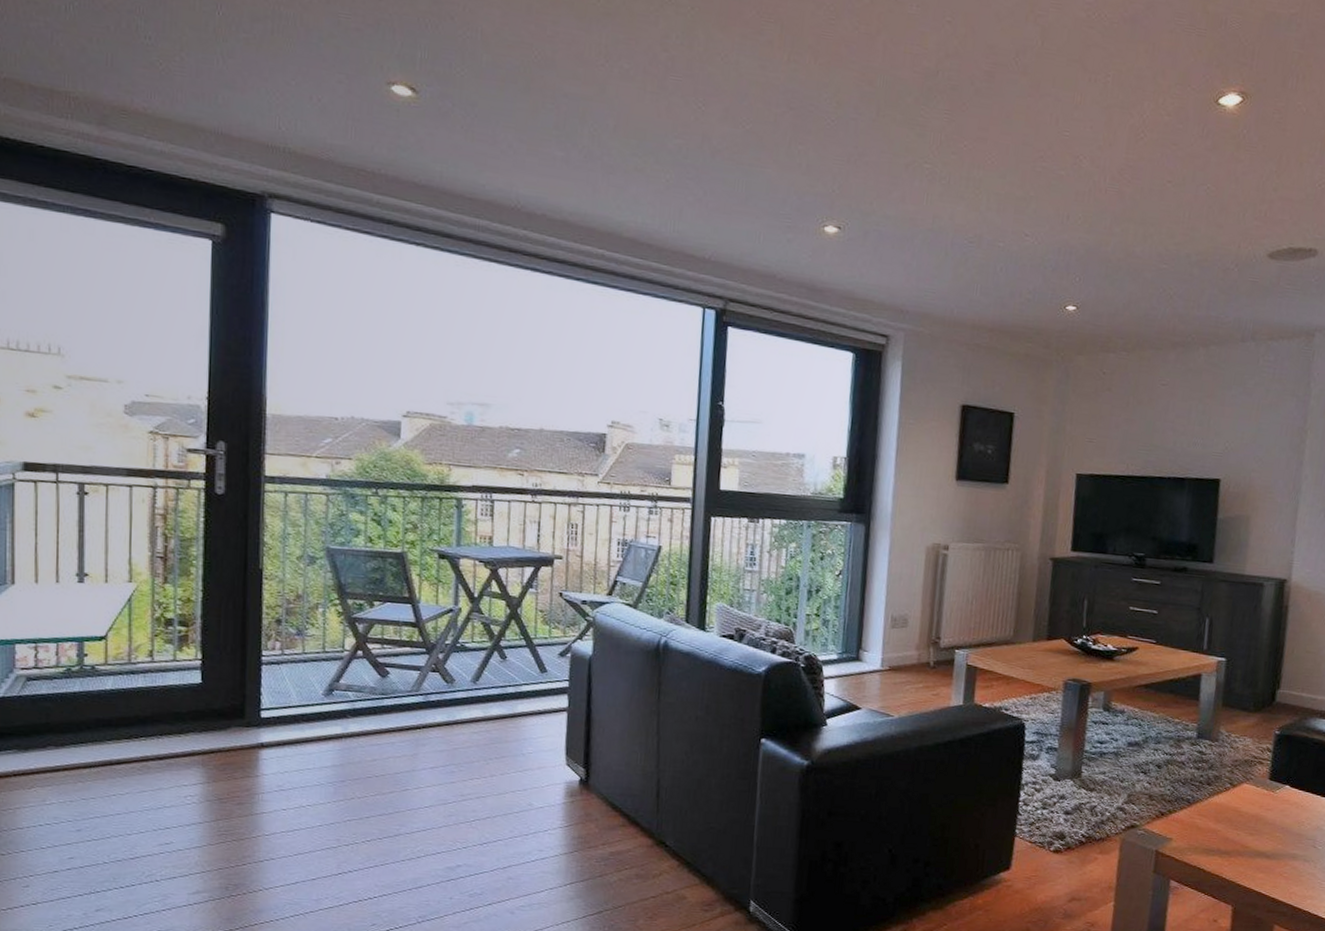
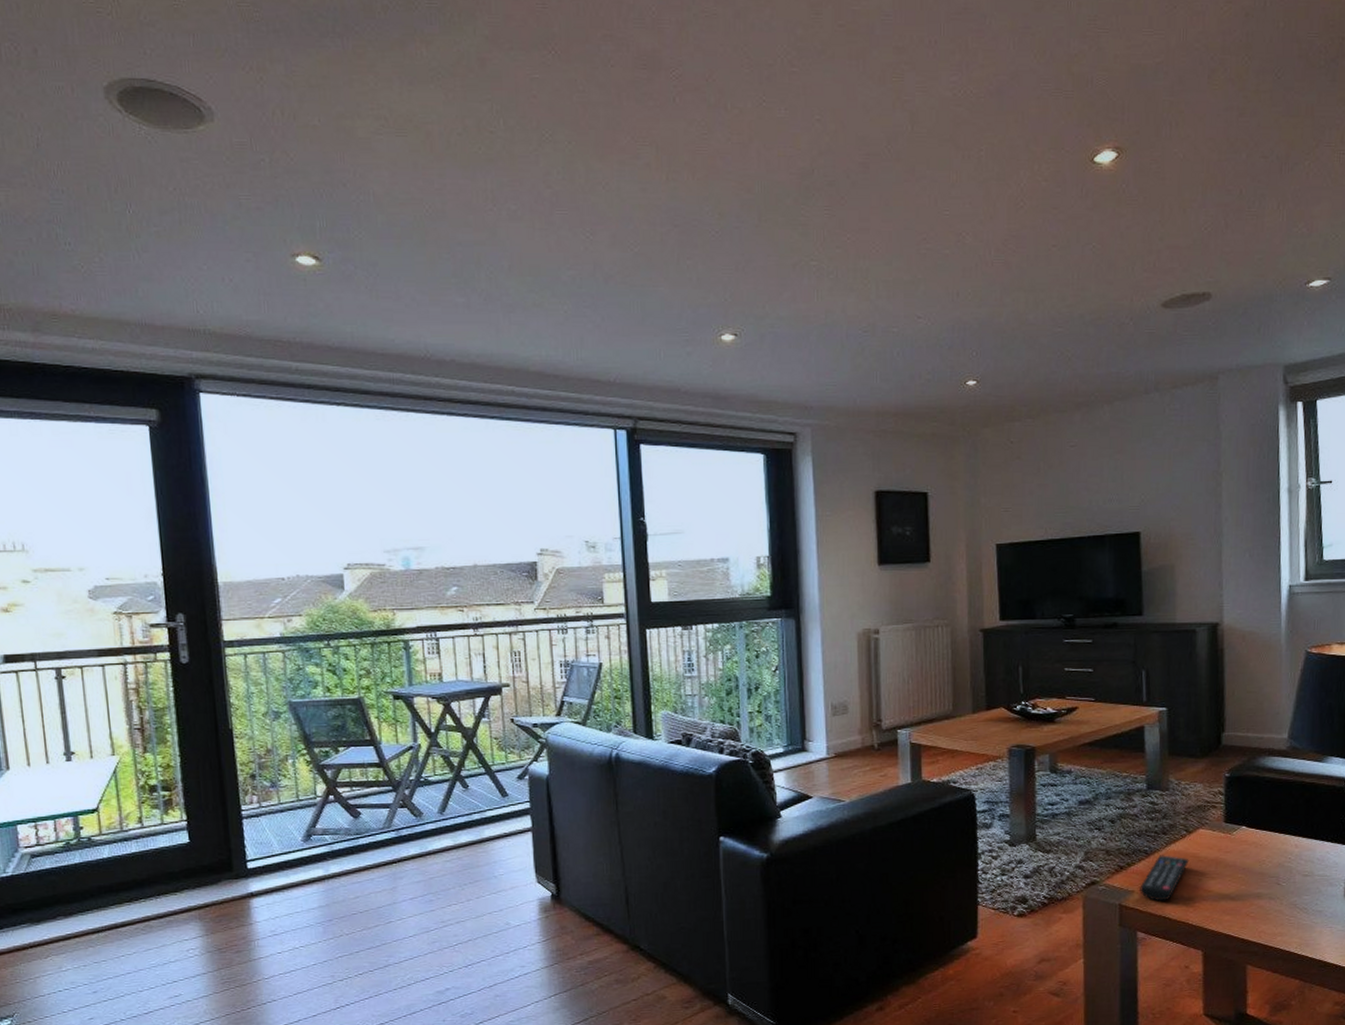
remote control: none [1177,805,1230,852] -> present [1140,855,1190,902]

